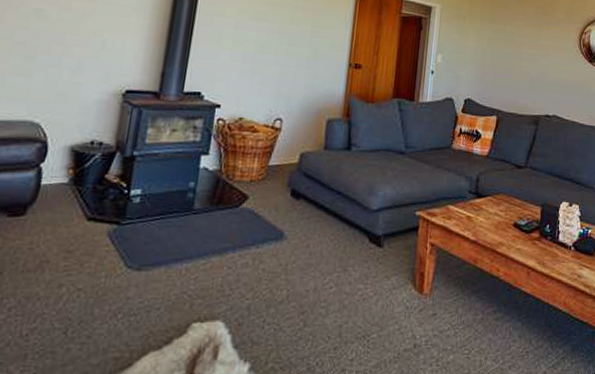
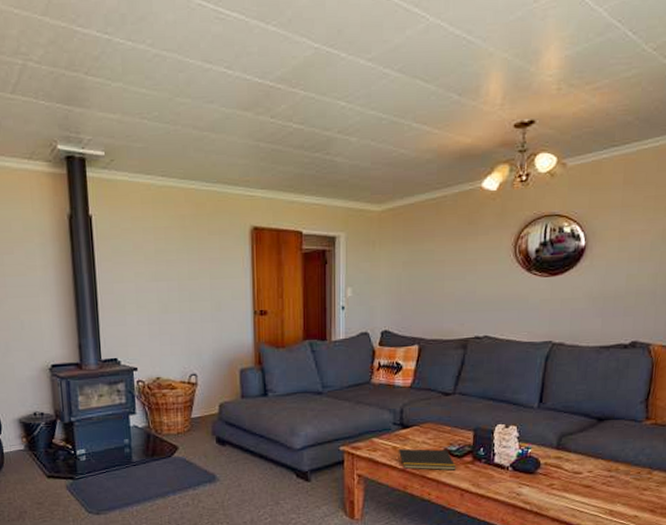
notepad: none [471,218,524,246] -> present [398,448,456,471]

